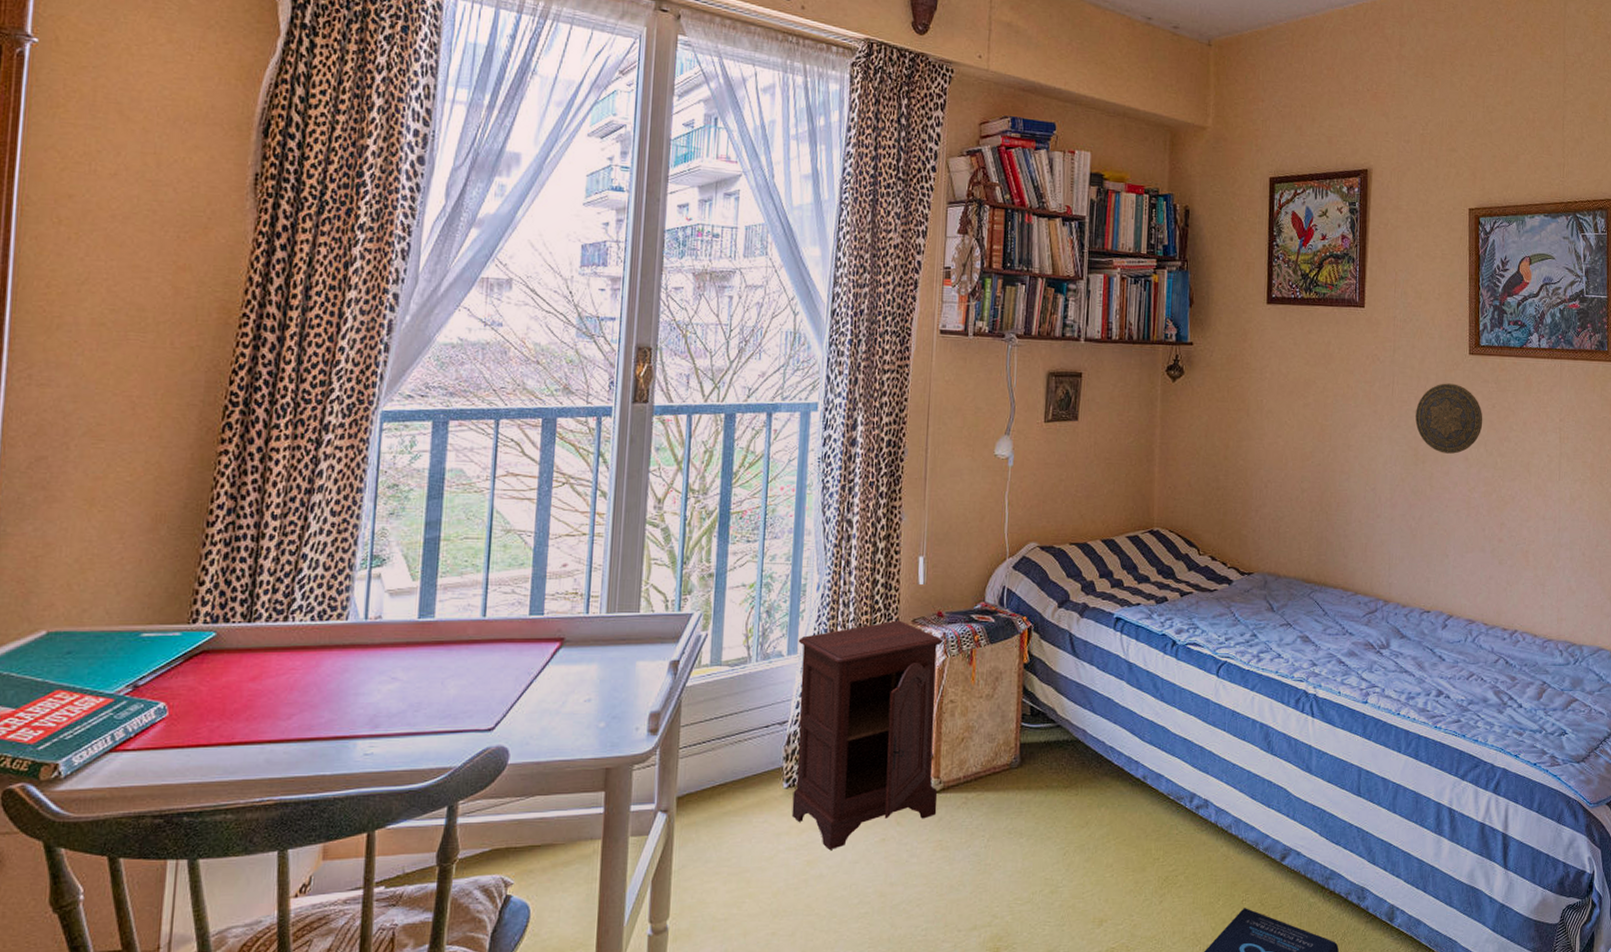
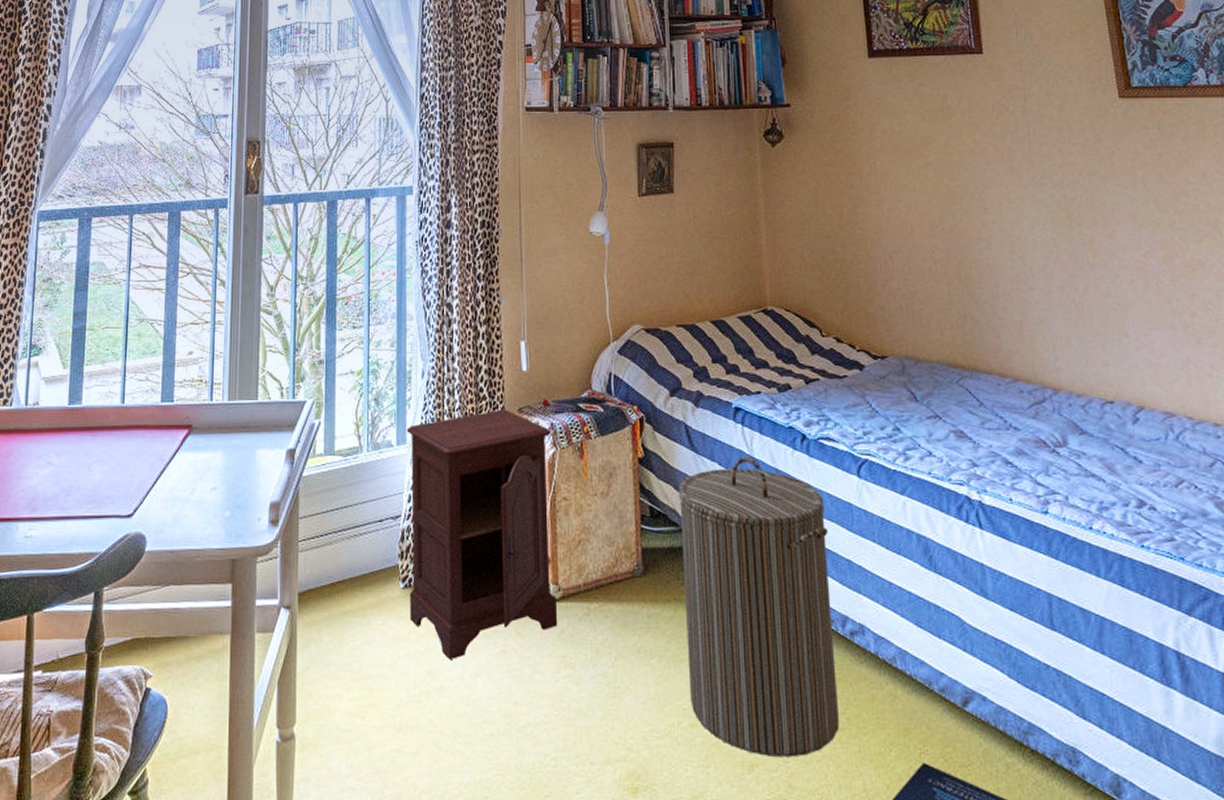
laundry hamper: none [1053,661,1187,913] -> present [678,457,839,757]
decorative plate: present [1415,383,1483,454] -> none [1061,132,1149,213]

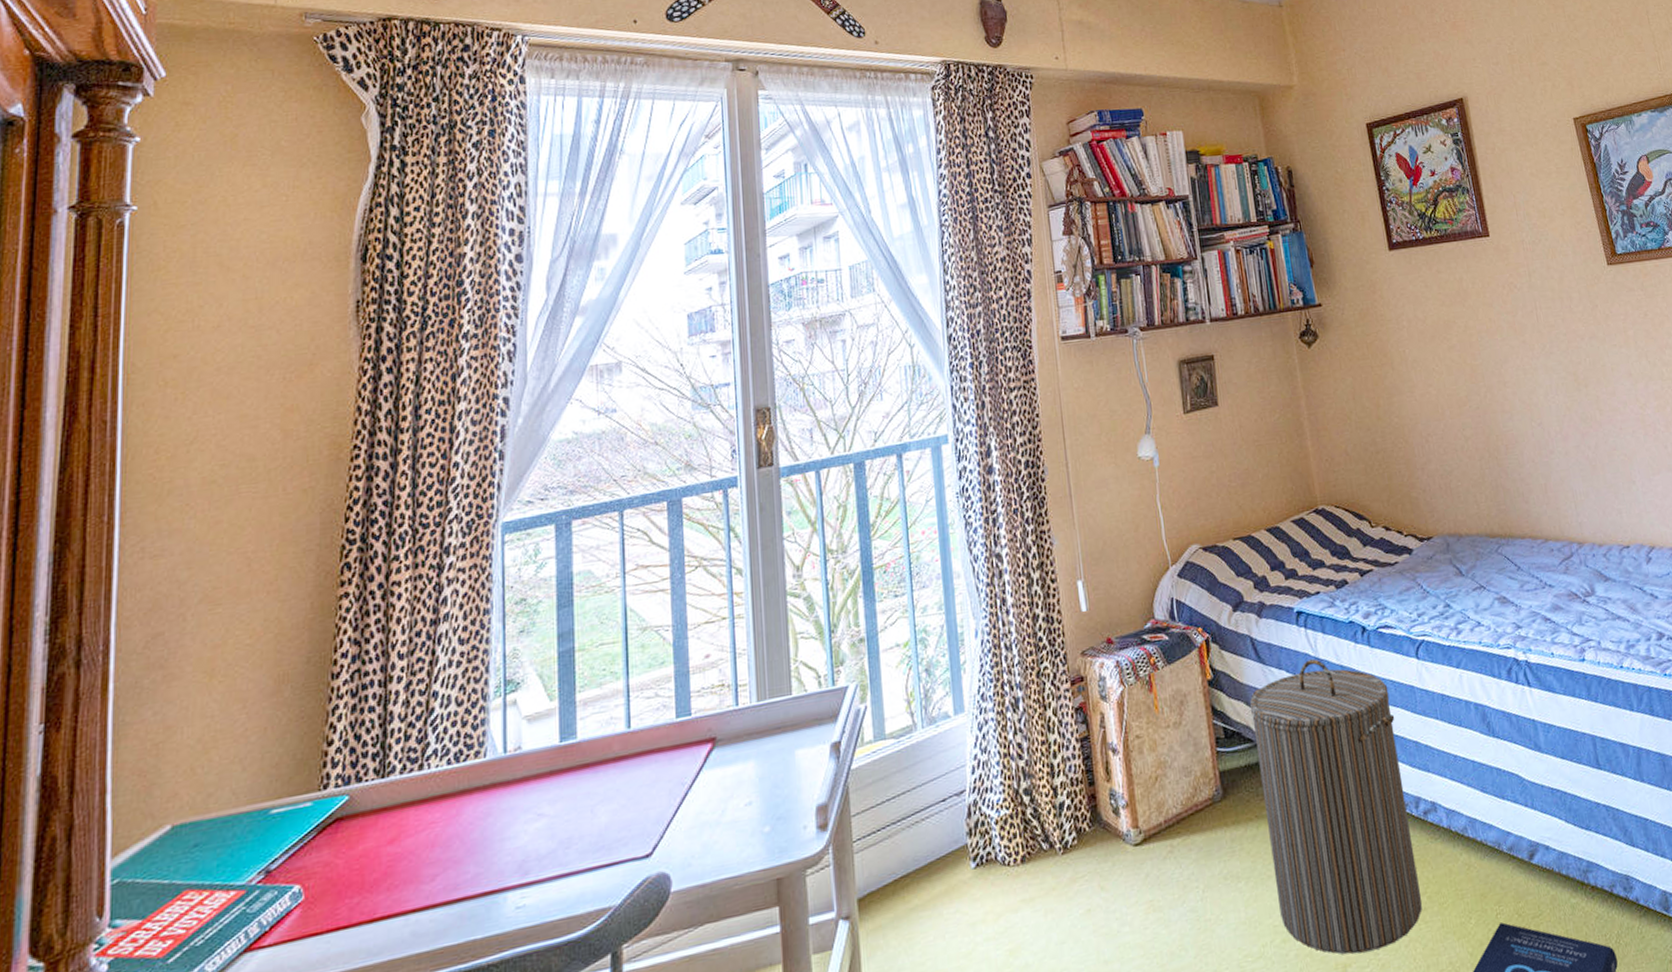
nightstand: present [406,409,558,659] -> none [963,655,1142,933]

